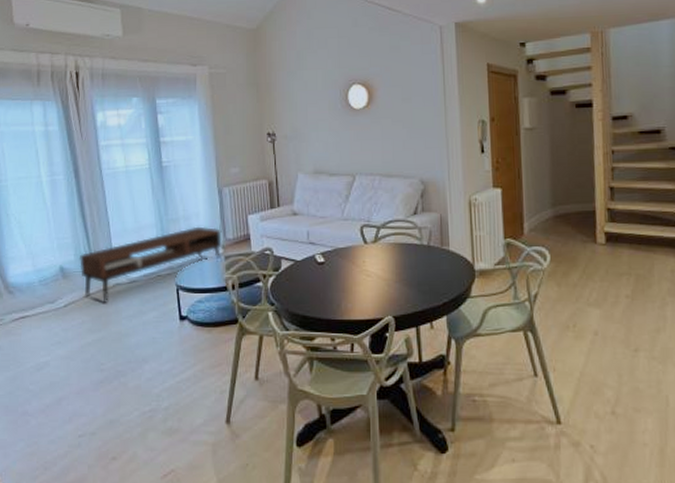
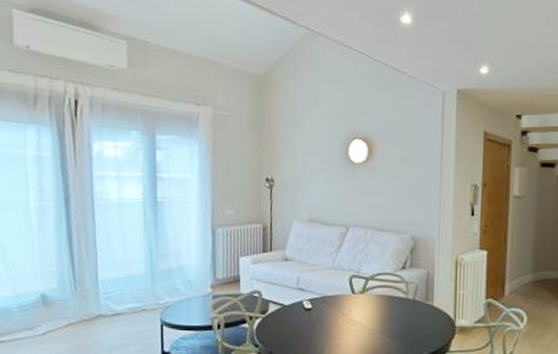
coffee table: present [79,226,223,303] -> none [62,264,212,333]

